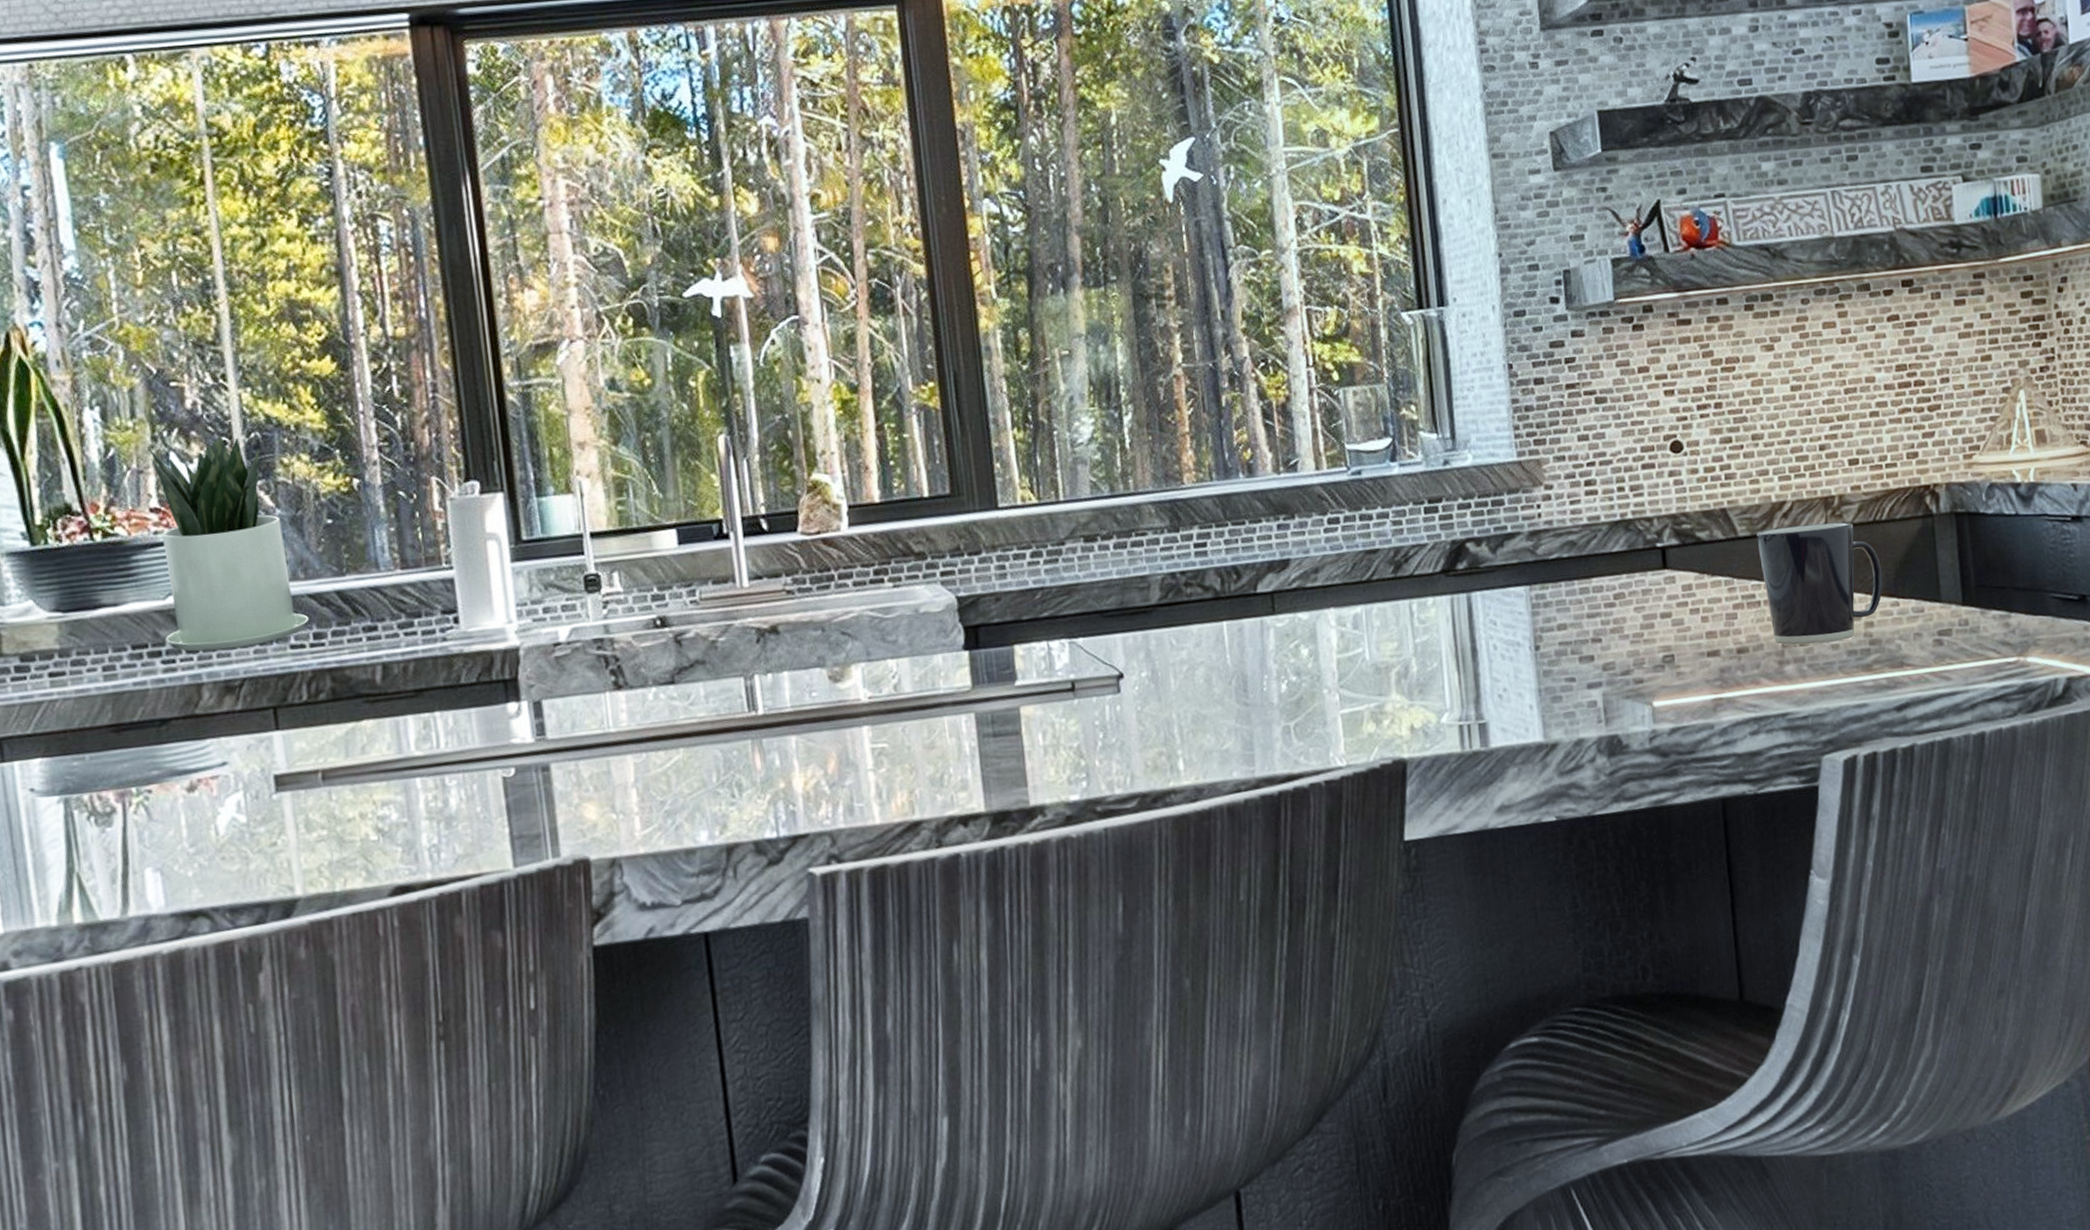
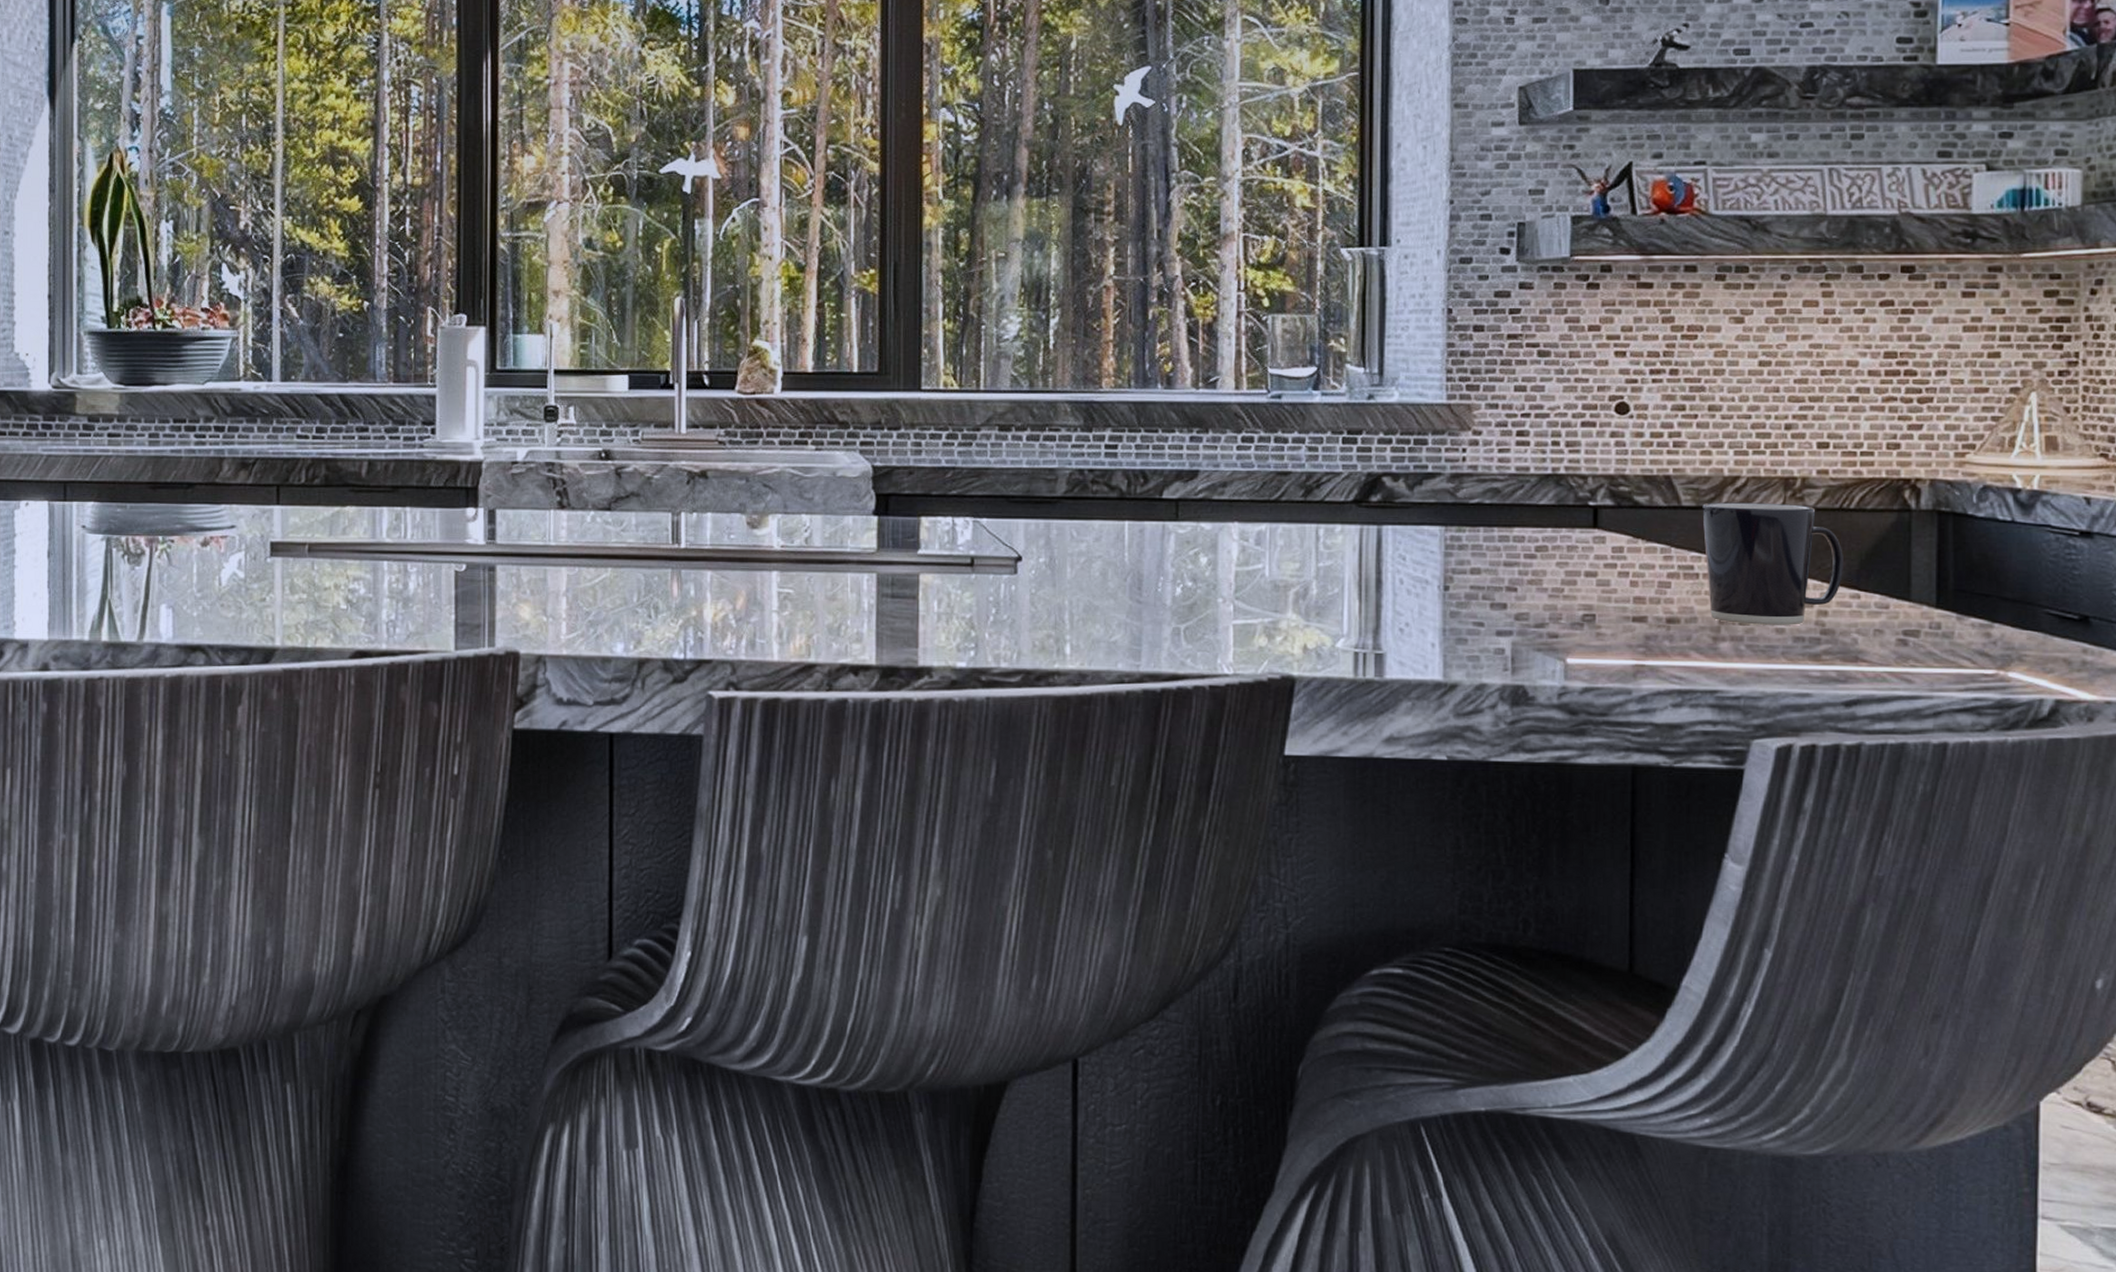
planter: present [148,435,310,652] -> none [200,253,315,432]

